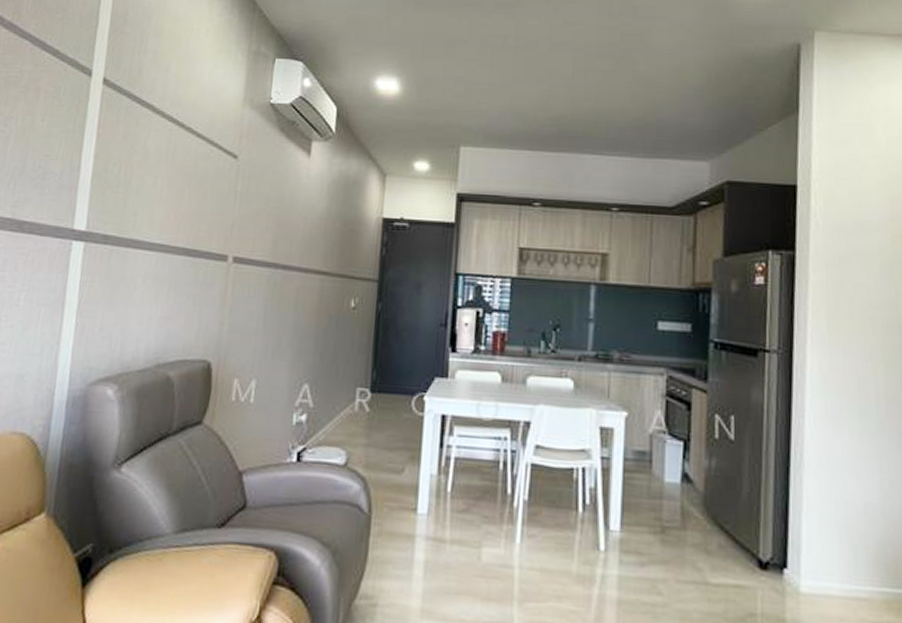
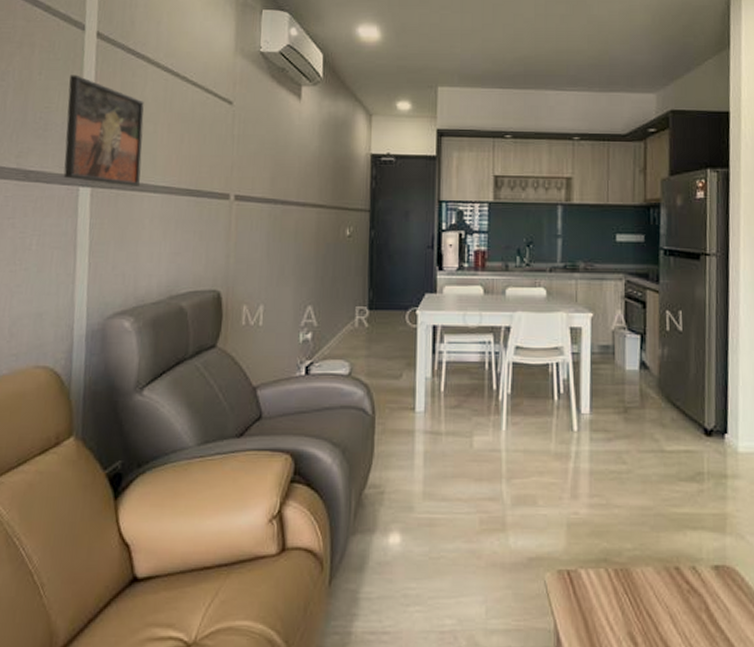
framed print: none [57,122,146,243] -> present [63,74,144,186]

